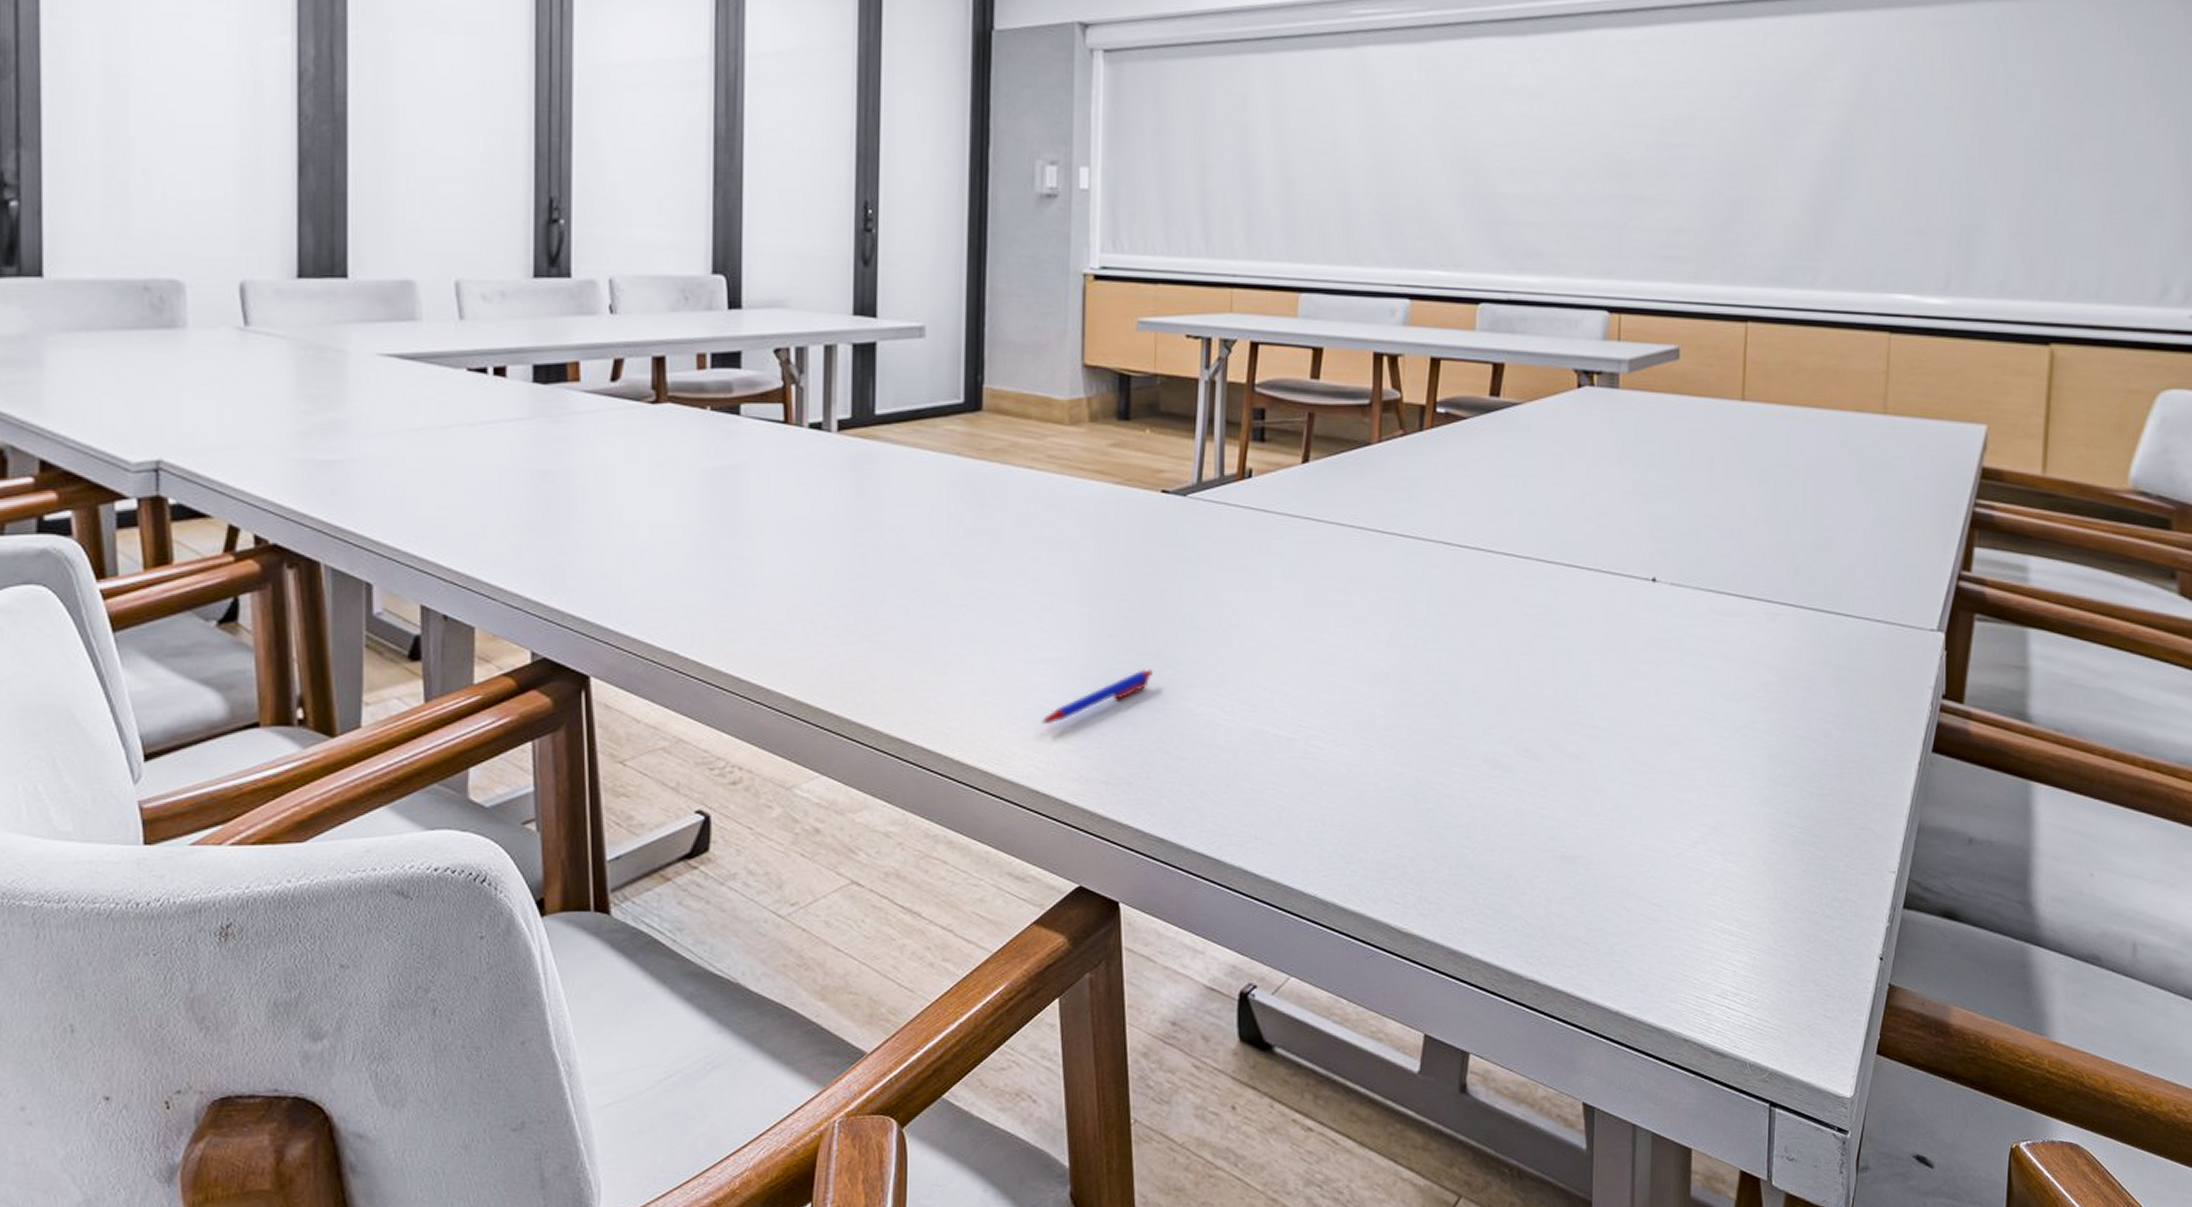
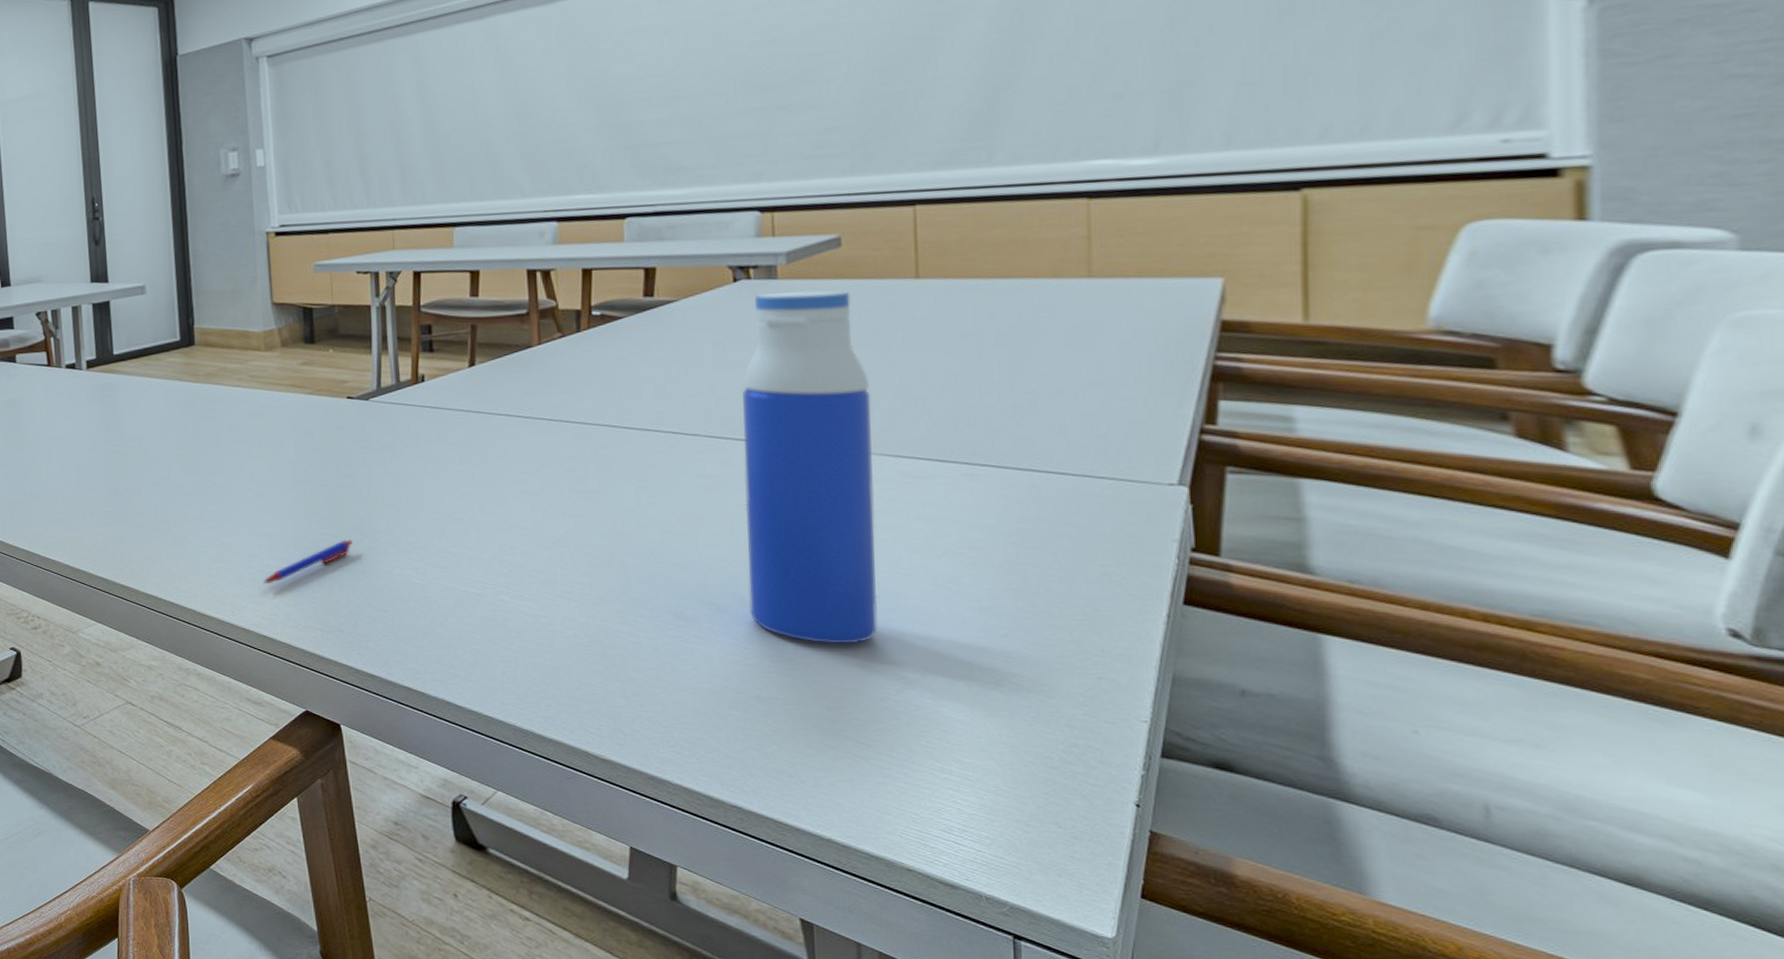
water bottle: none [1563,403,1693,796] -> present [742,290,878,644]

